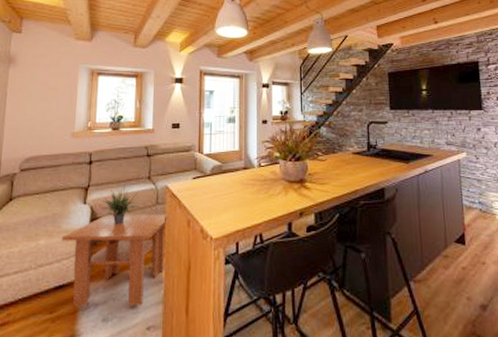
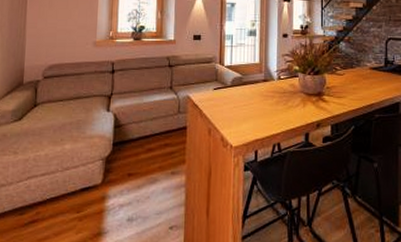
coffee table: present [61,213,168,307] -> none [86,121,189,207]
potted plant: present [99,183,141,225] -> none [123,93,163,132]

